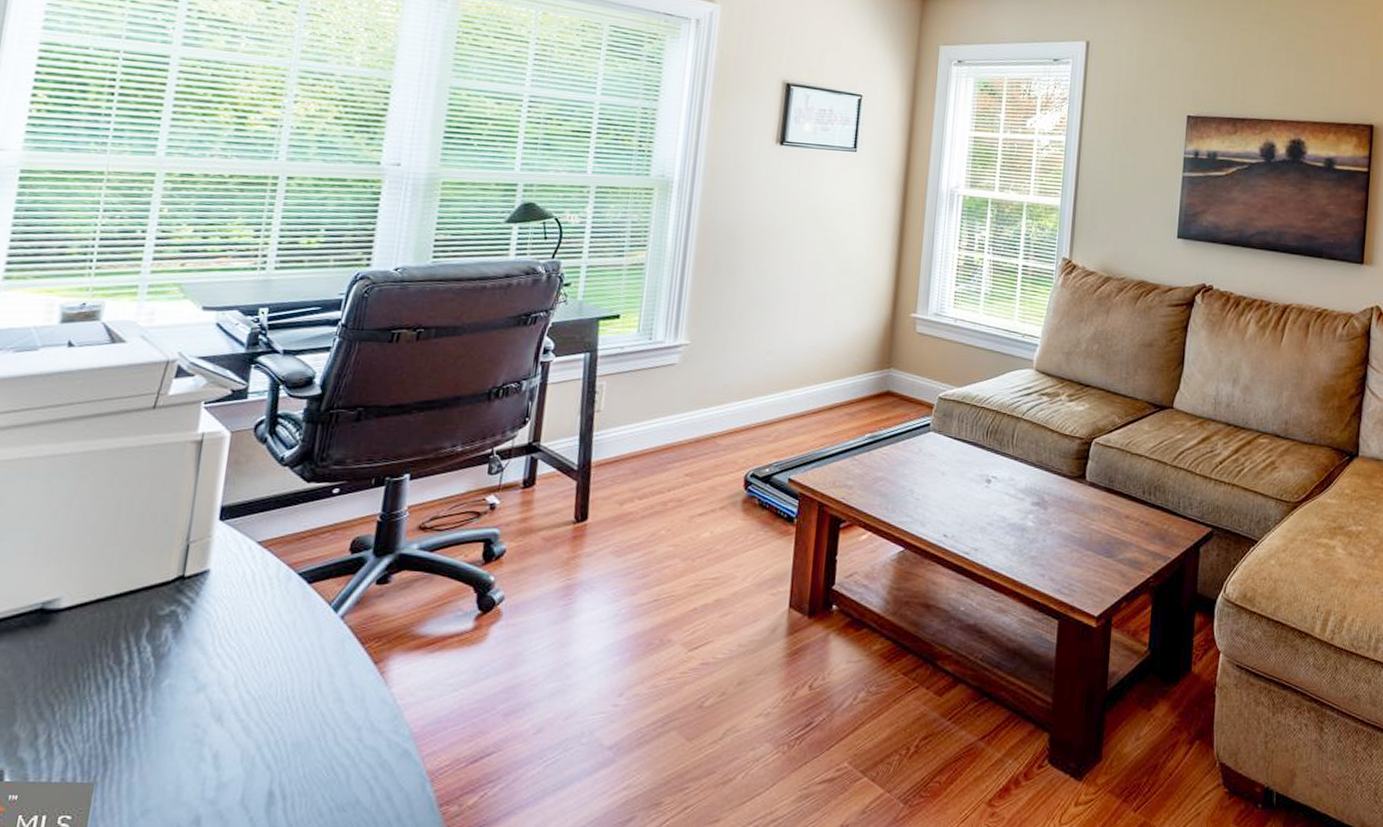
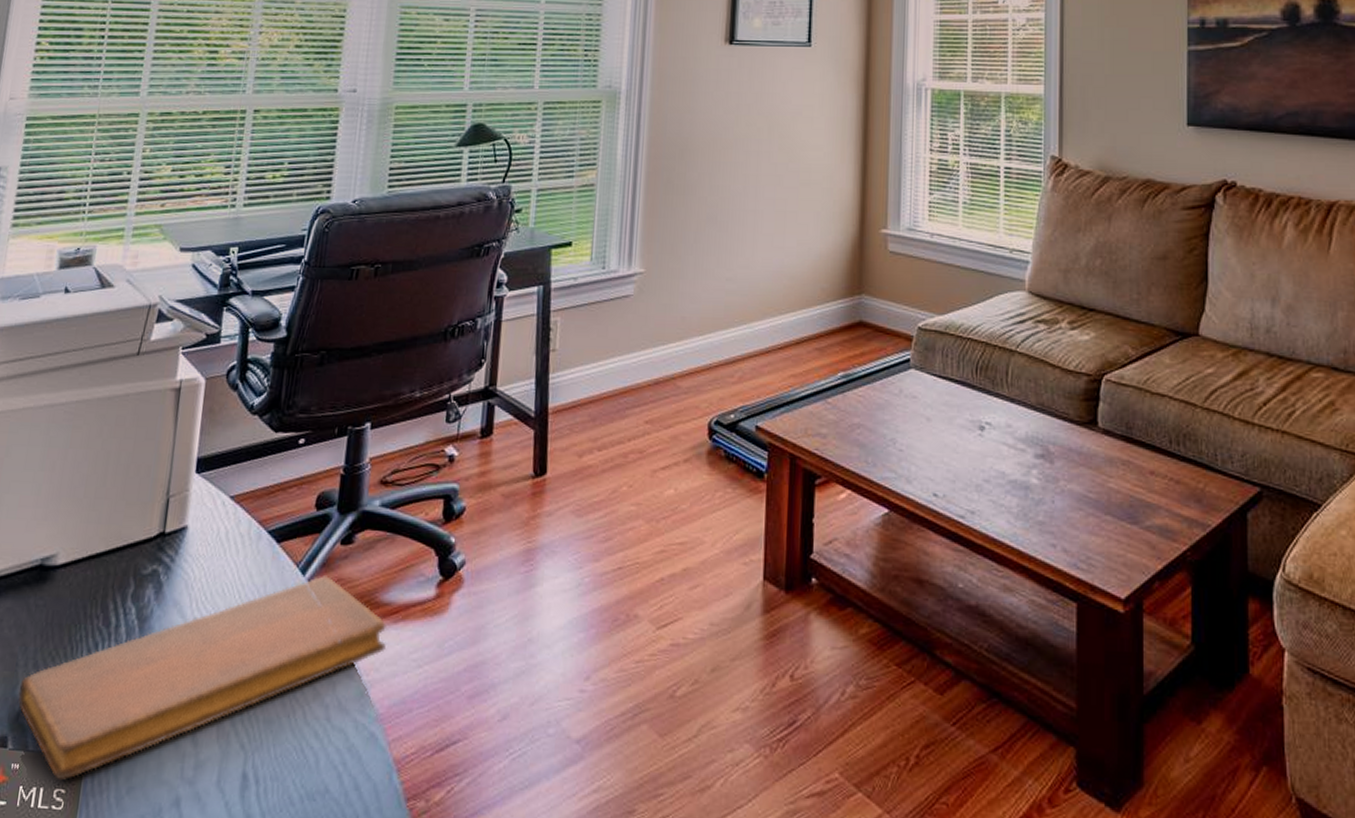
notebook: none [15,612,422,808] -> present [18,575,387,781]

